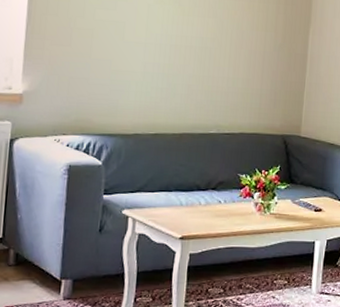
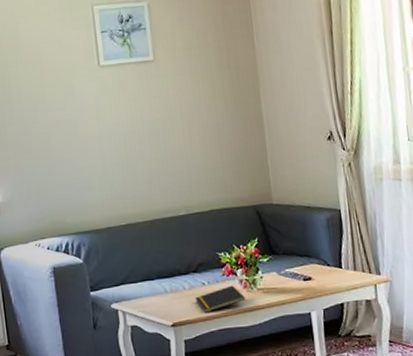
notepad: none [208,207,257,230] -> present [194,285,246,313]

